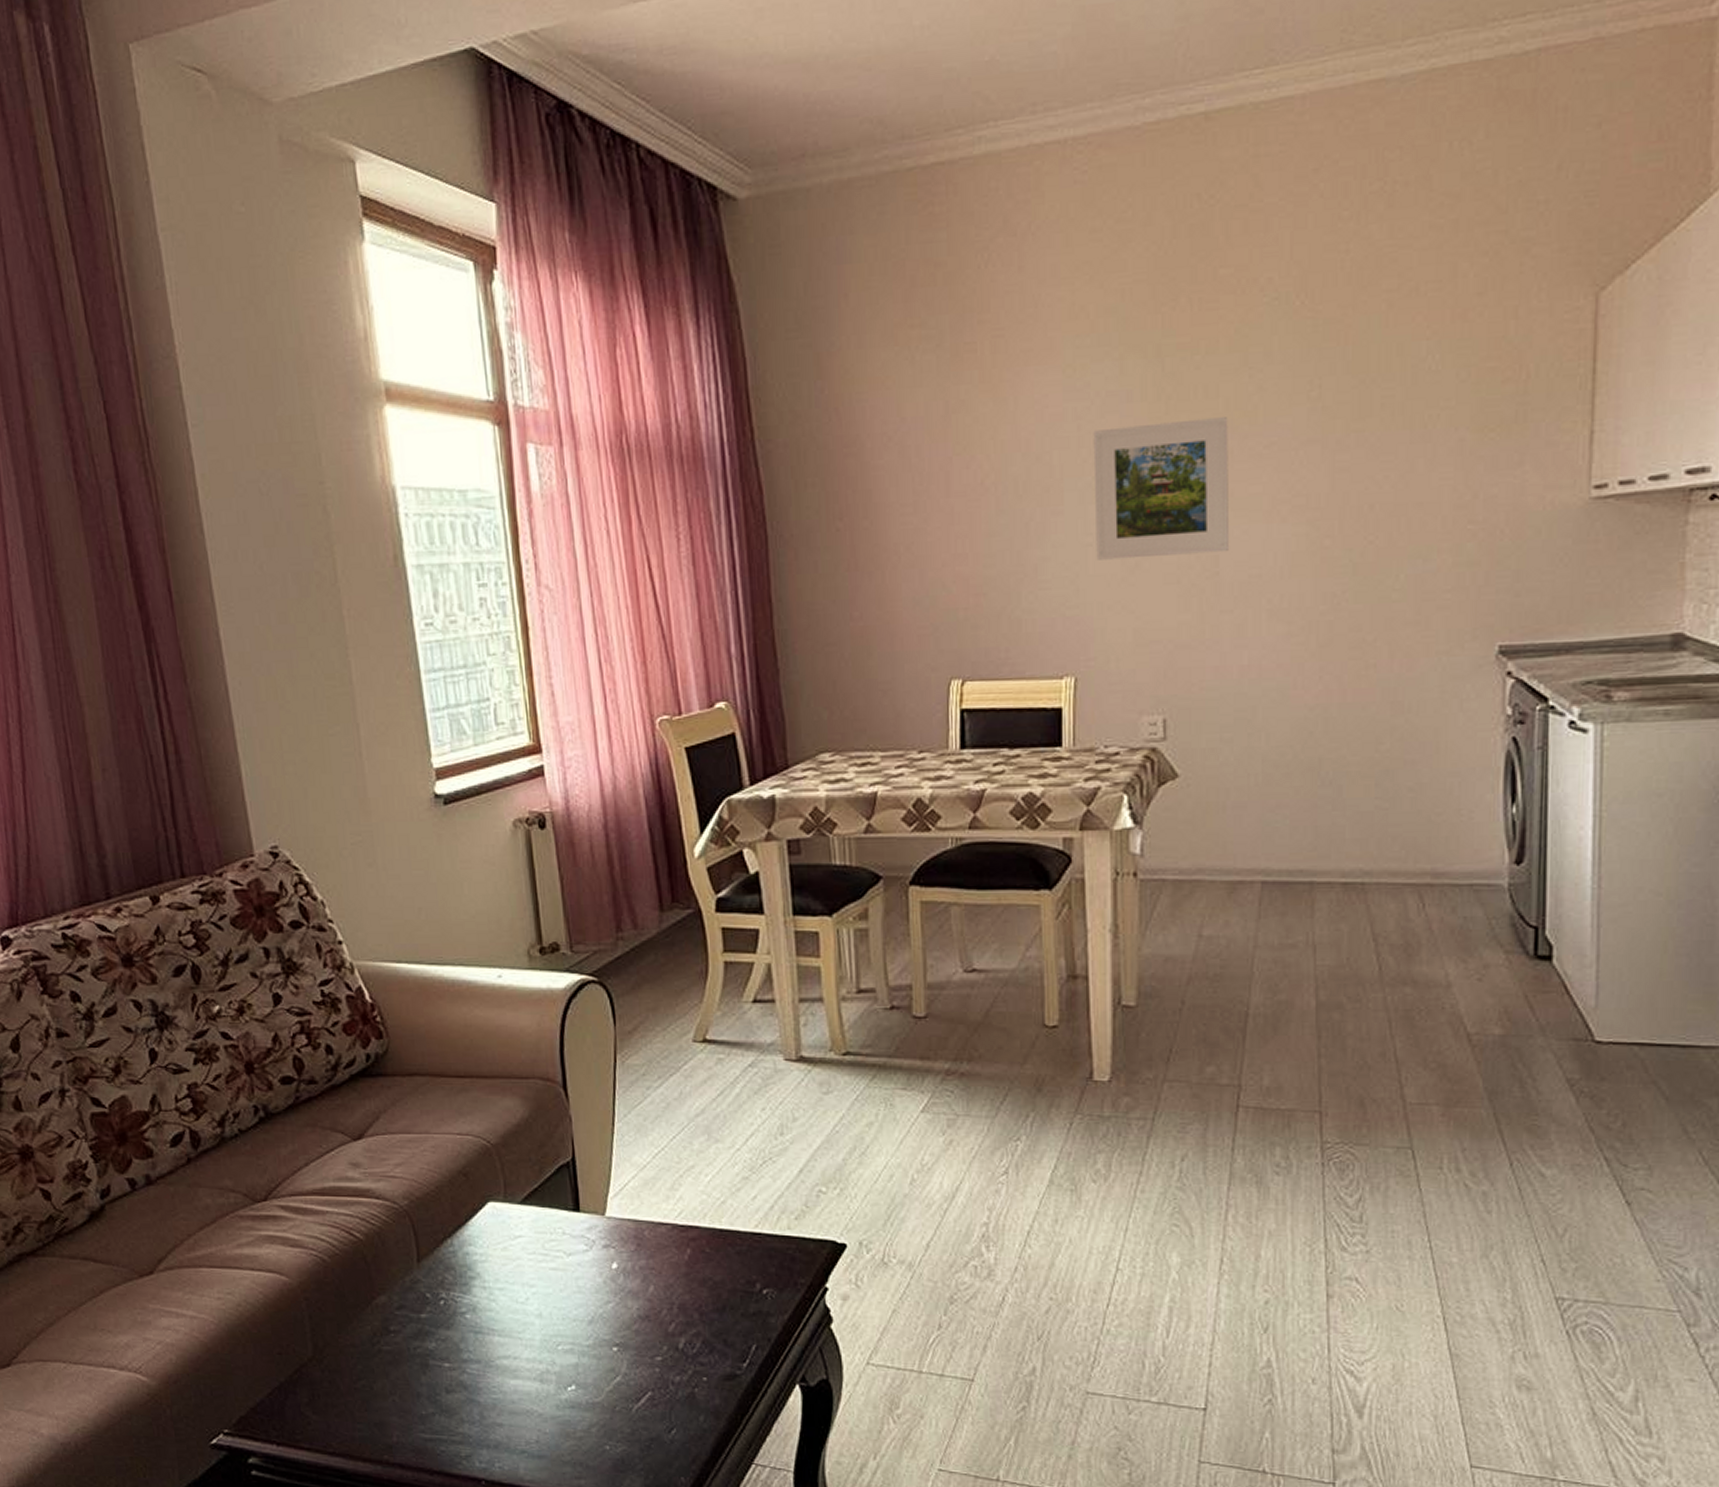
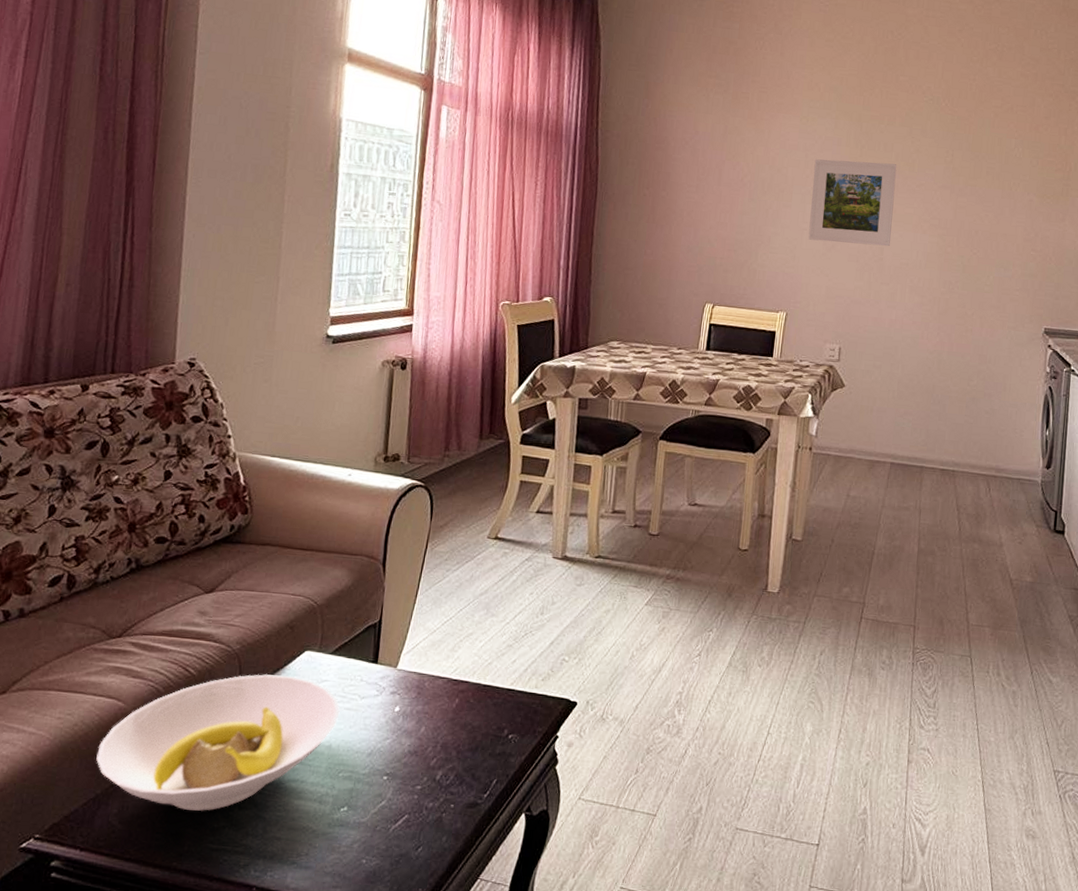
bowl: none [270,1233,545,1397] -> present [96,674,340,811]

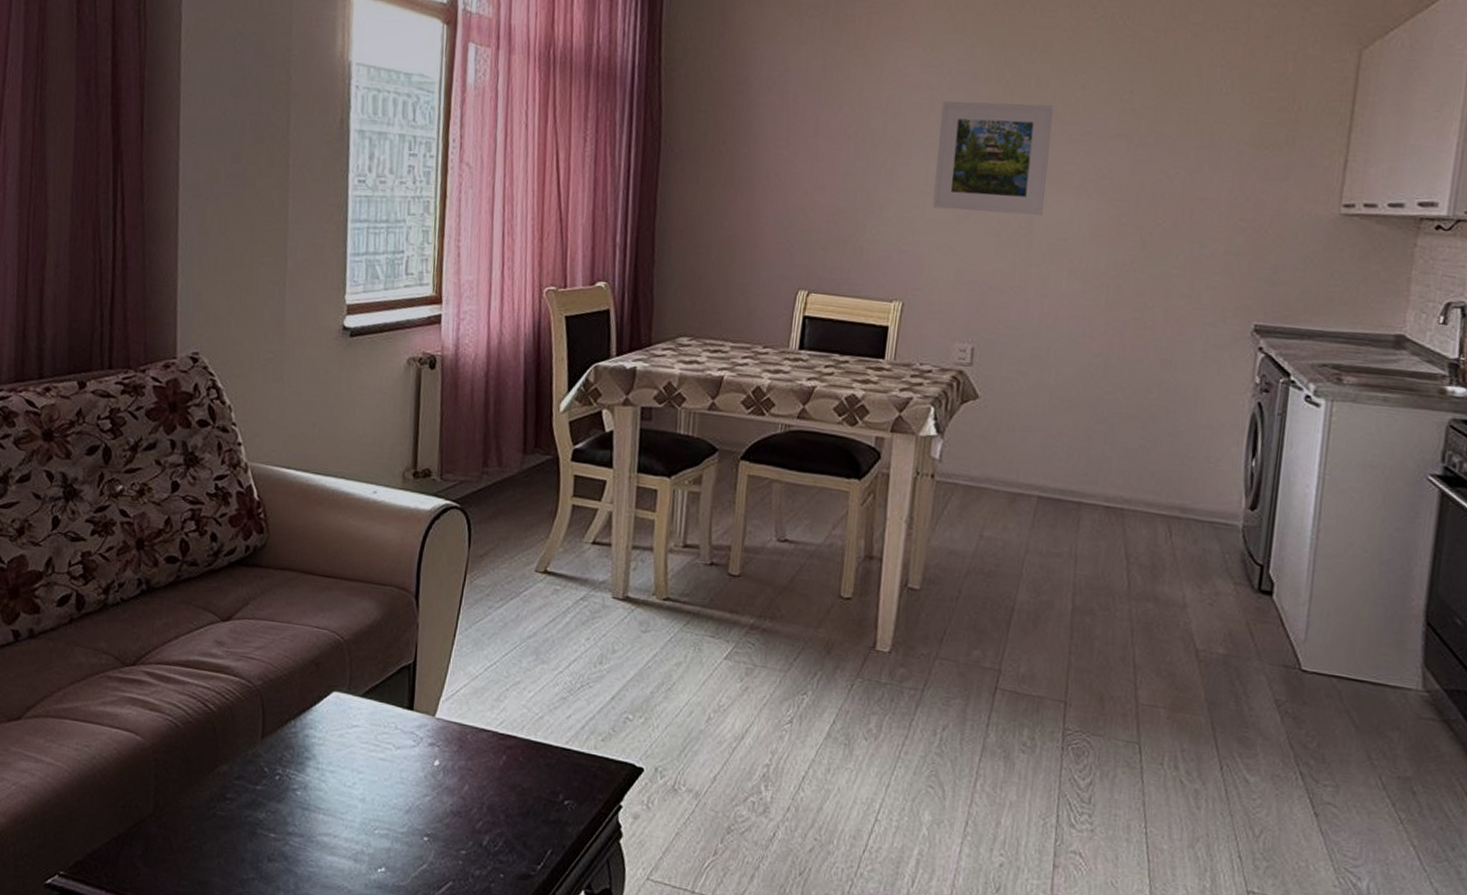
bowl: present [96,674,340,811] -> none [117,714,373,860]

